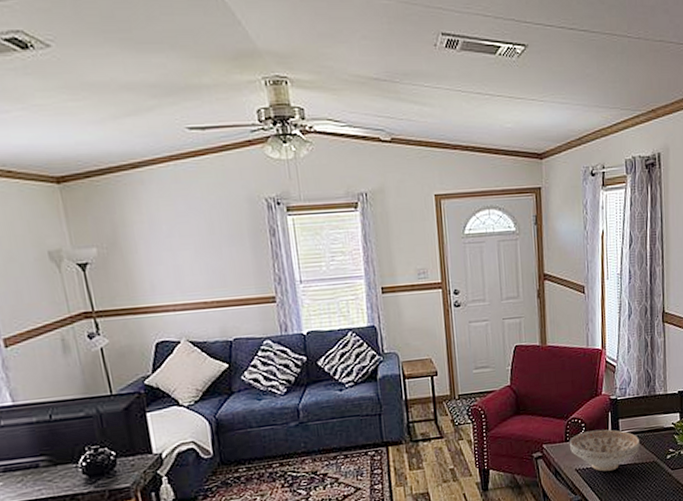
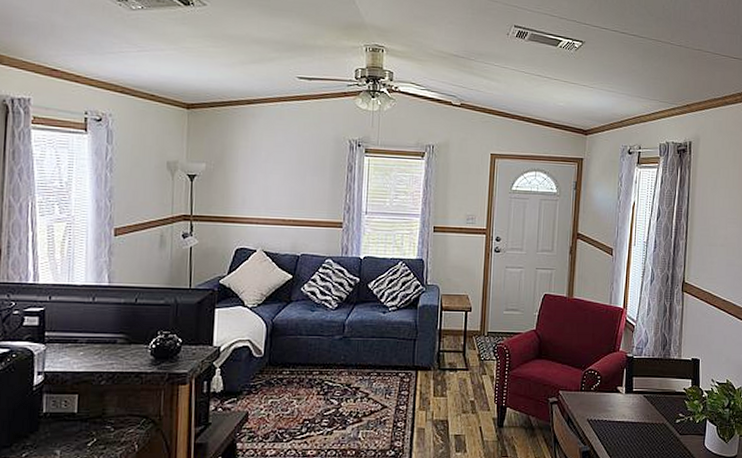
decorative bowl: present [570,429,640,472] -> none [585,384,652,426]

